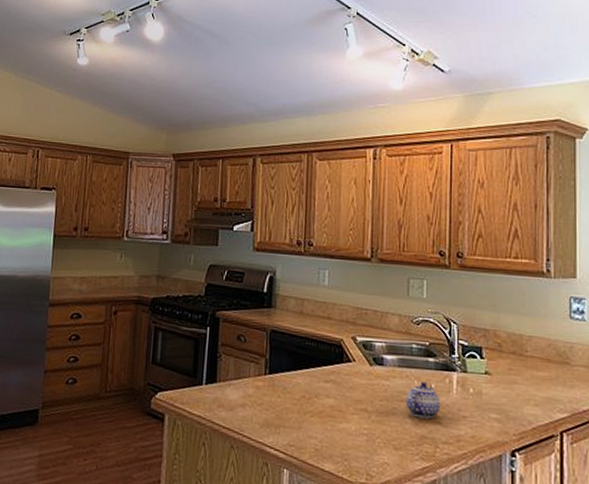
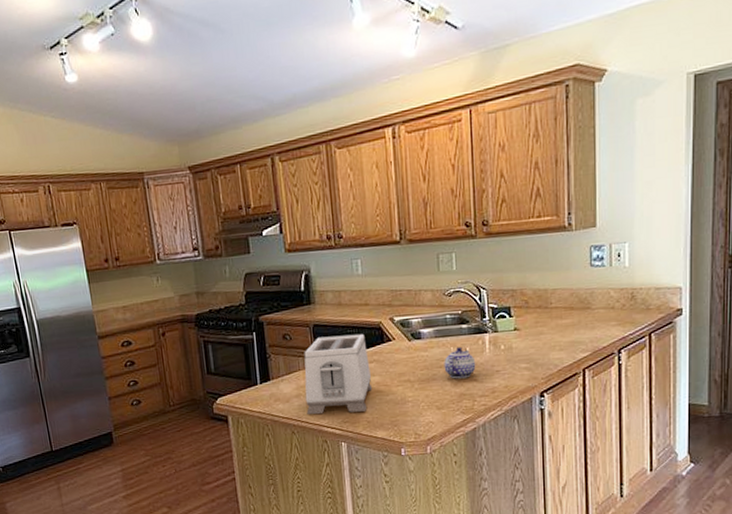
toaster: none [250,344,326,437] -> present [304,333,373,414]

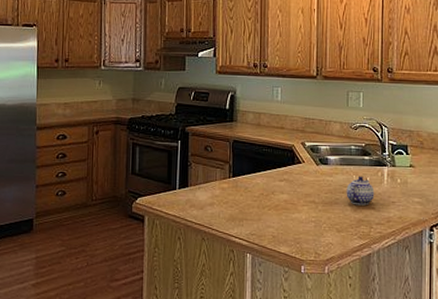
toaster: present [304,333,373,414] -> none [218,152,281,226]

